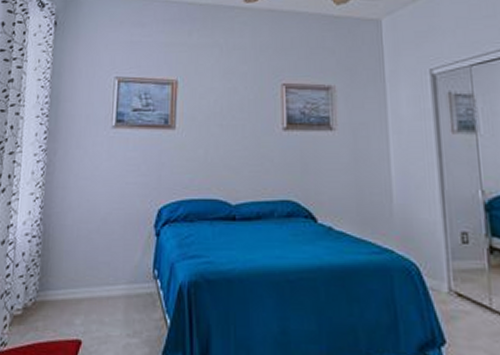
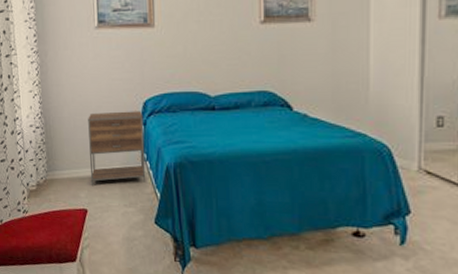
nightstand: none [90,219,157,311] -> present [88,111,146,187]

